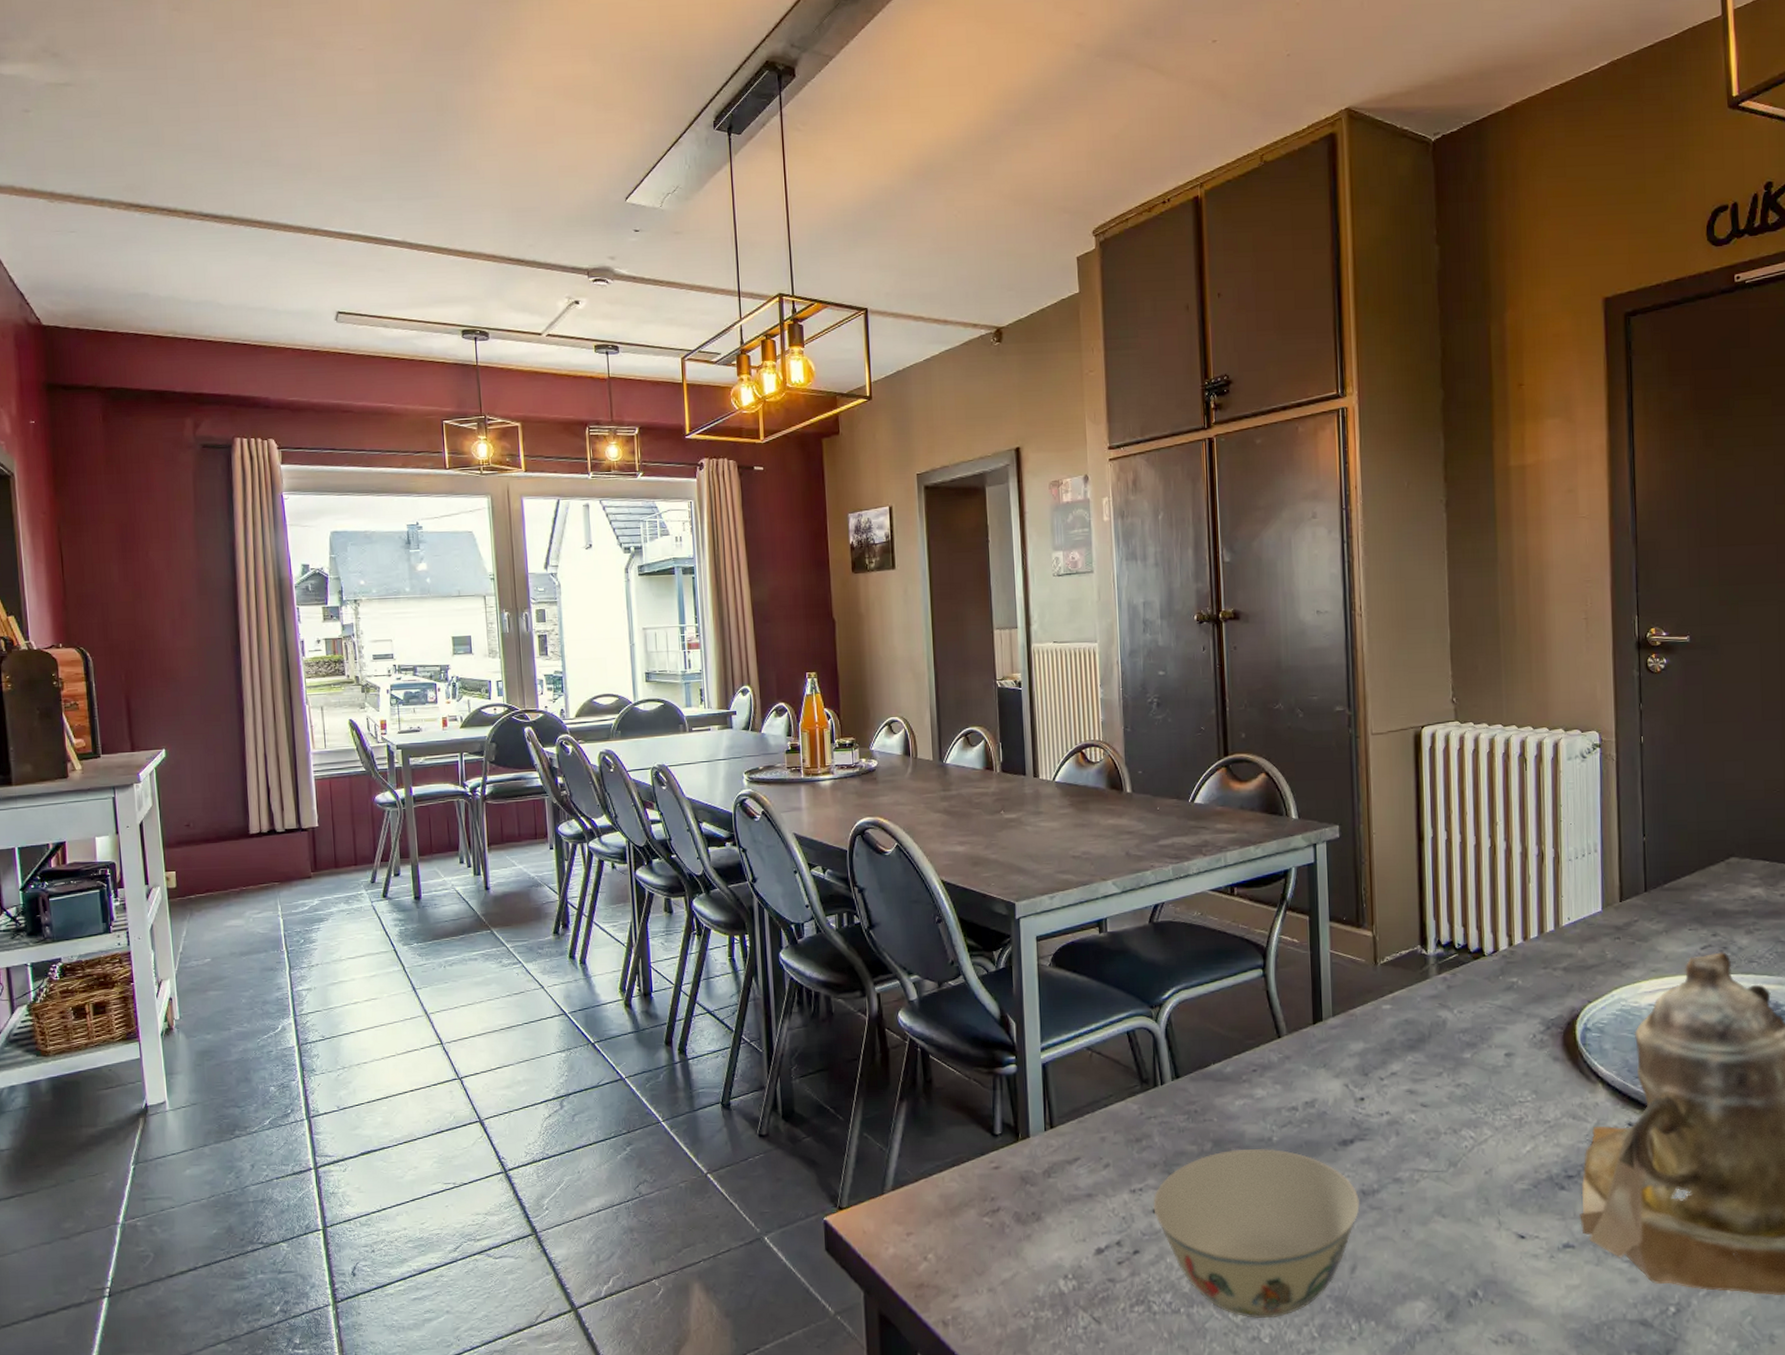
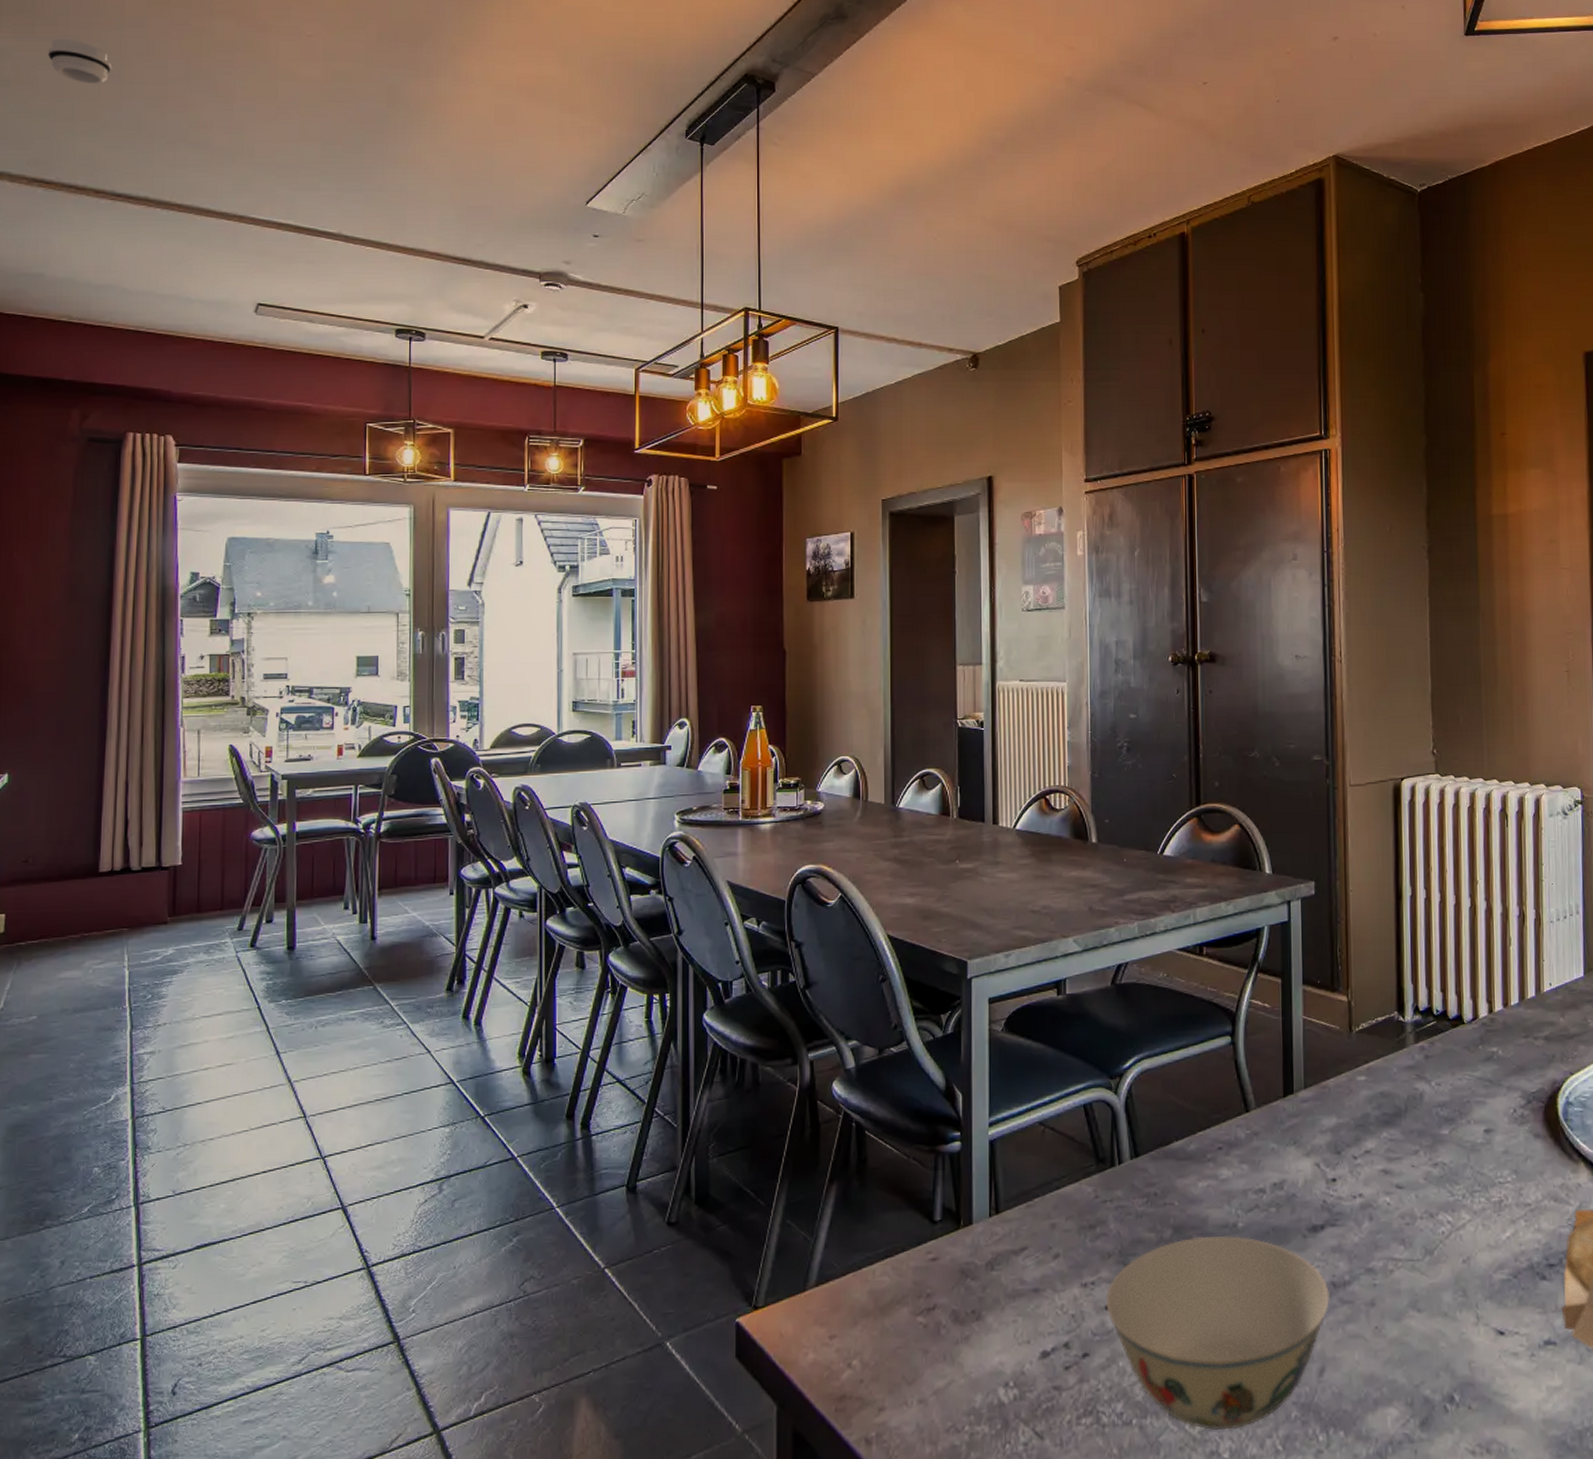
smoke detector: none [129,67,189,110] -> present [47,38,112,84]

